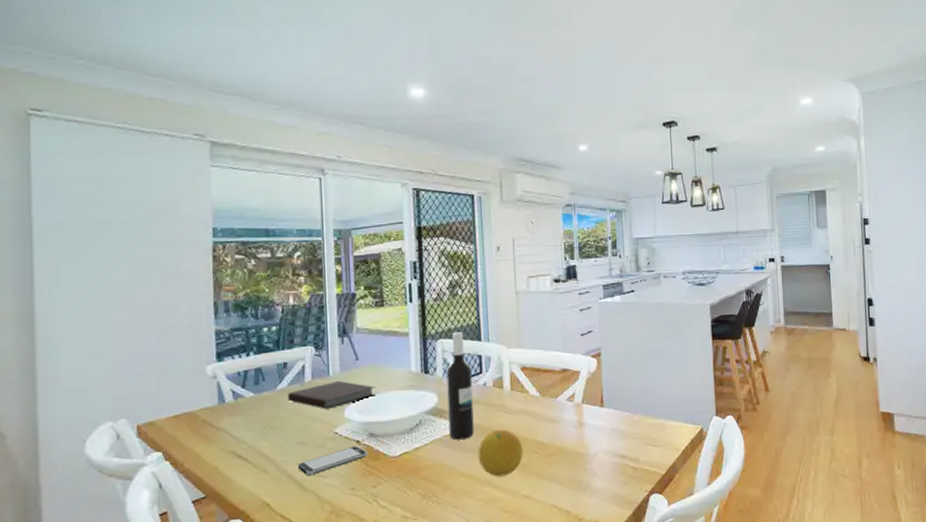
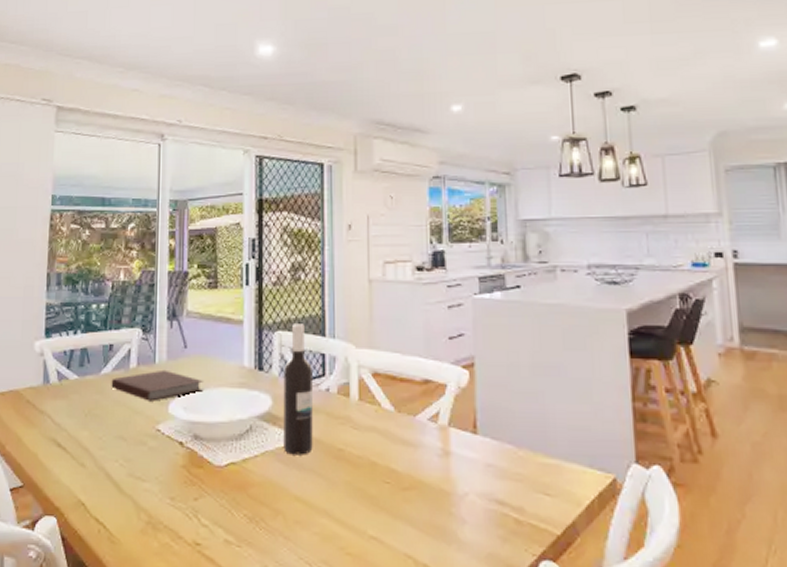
smartphone: present [297,445,368,476] -> none [116,447,192,477]
fruit: present [478,429,523,477] -> none [316,447,372,509]

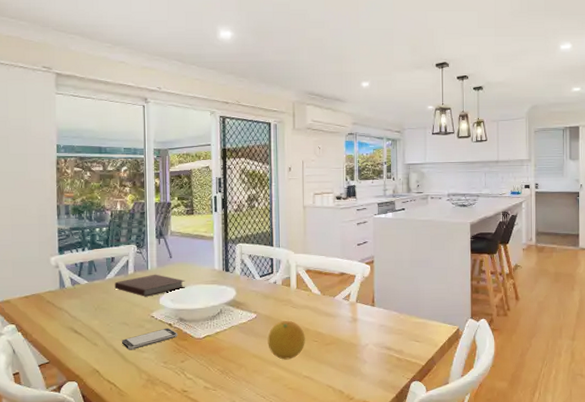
smartphone: none [116,447,192,477] -> present [121,328,178,350]
wine bottle: present [283,324,313,455] -> none [244,238,265,328]
fruit: none [316,447,372,509] -> present [267,320,305,360]

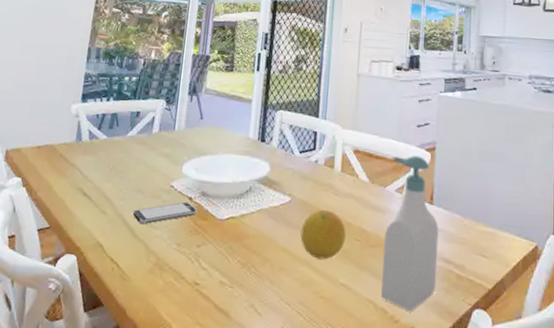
notebook: present [114,274,185,297] -> none [135,136,214,162]
soap bottle: none [337,269,381,390] -> present [380,155,439,312]

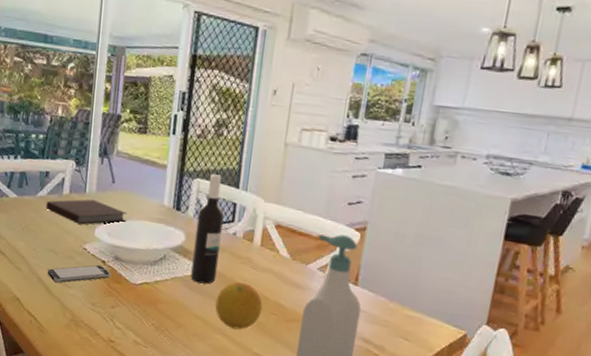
notebook: none [135,136,214,162] -> present [46,199,127,225]
wine bottle: none [276,105,306,214] -> present [191,174,224,284]

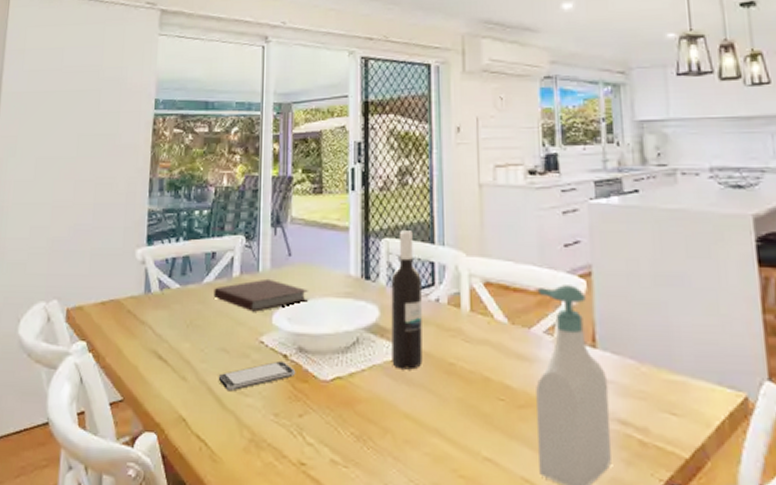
fruit: present [215,281,263,330] -> none [426,361,485,427]

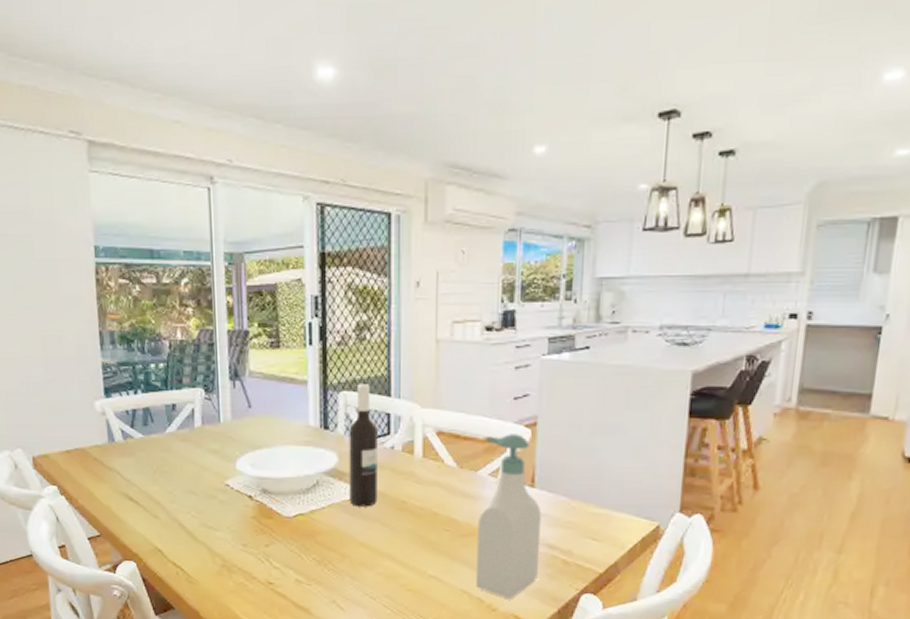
notebook: present [213,278,308,312] -> none [177,428,269,459]
smartphone: present [218,360,296,392] -> none [188,500,261,527]

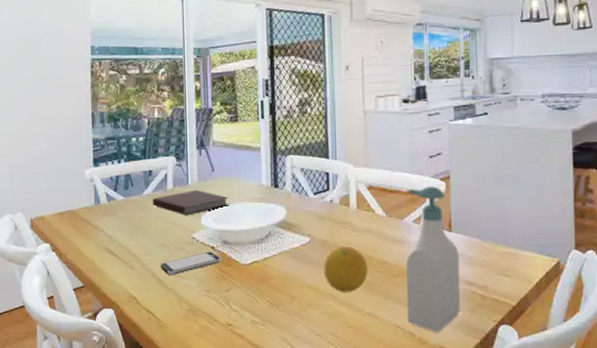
notebook: none [177,428,269,459] -> present [152,189,229,215]
smartphone: none [188,500,261,527] -> present [160,251,222,276]
wine bottle: present [349,384,377,507] -> none [295,149,320,253]
fruit: none [380,499,433,553] -> present [323,246,368,293]

